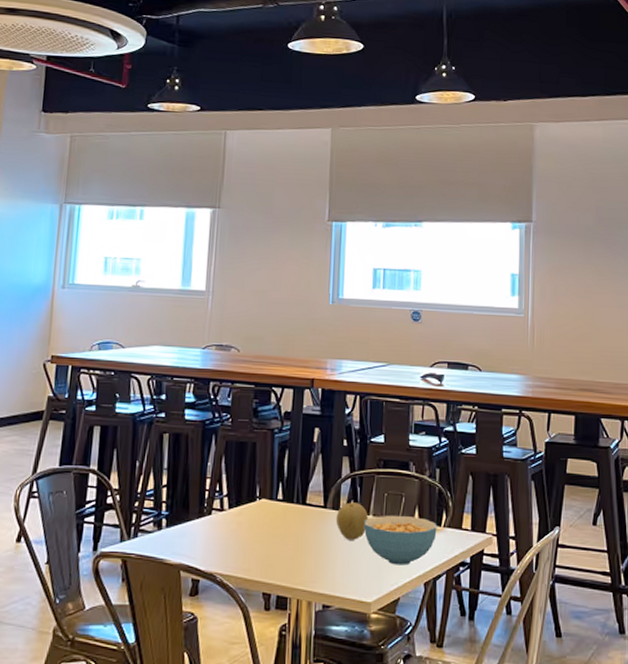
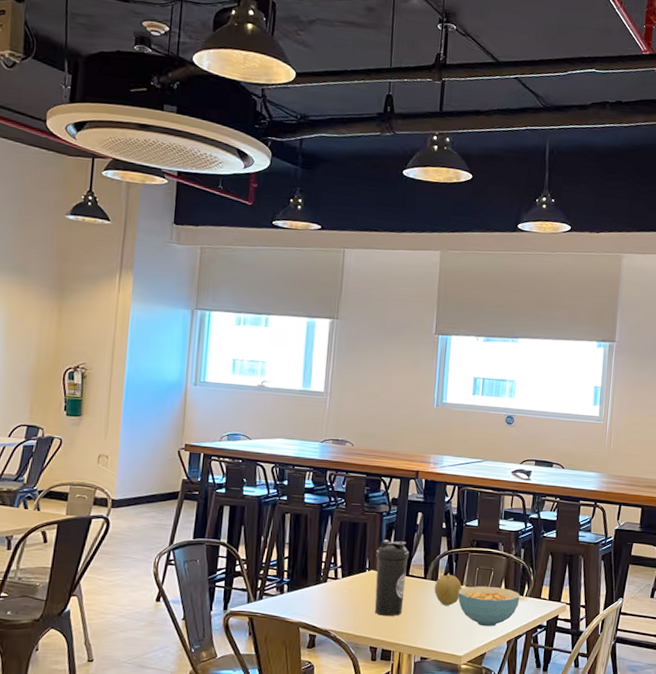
water bottle: none [267,461,306,554] -> present [374,539,409,616]

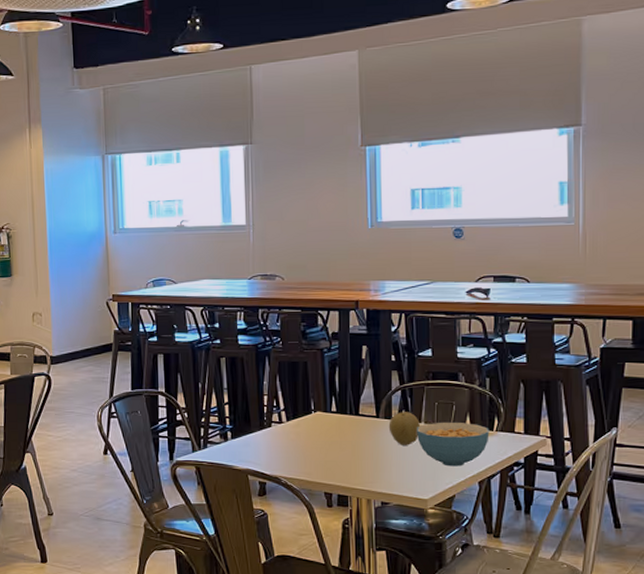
water bottle: present [374,539,409,616] -> none [321,377,357,459]

